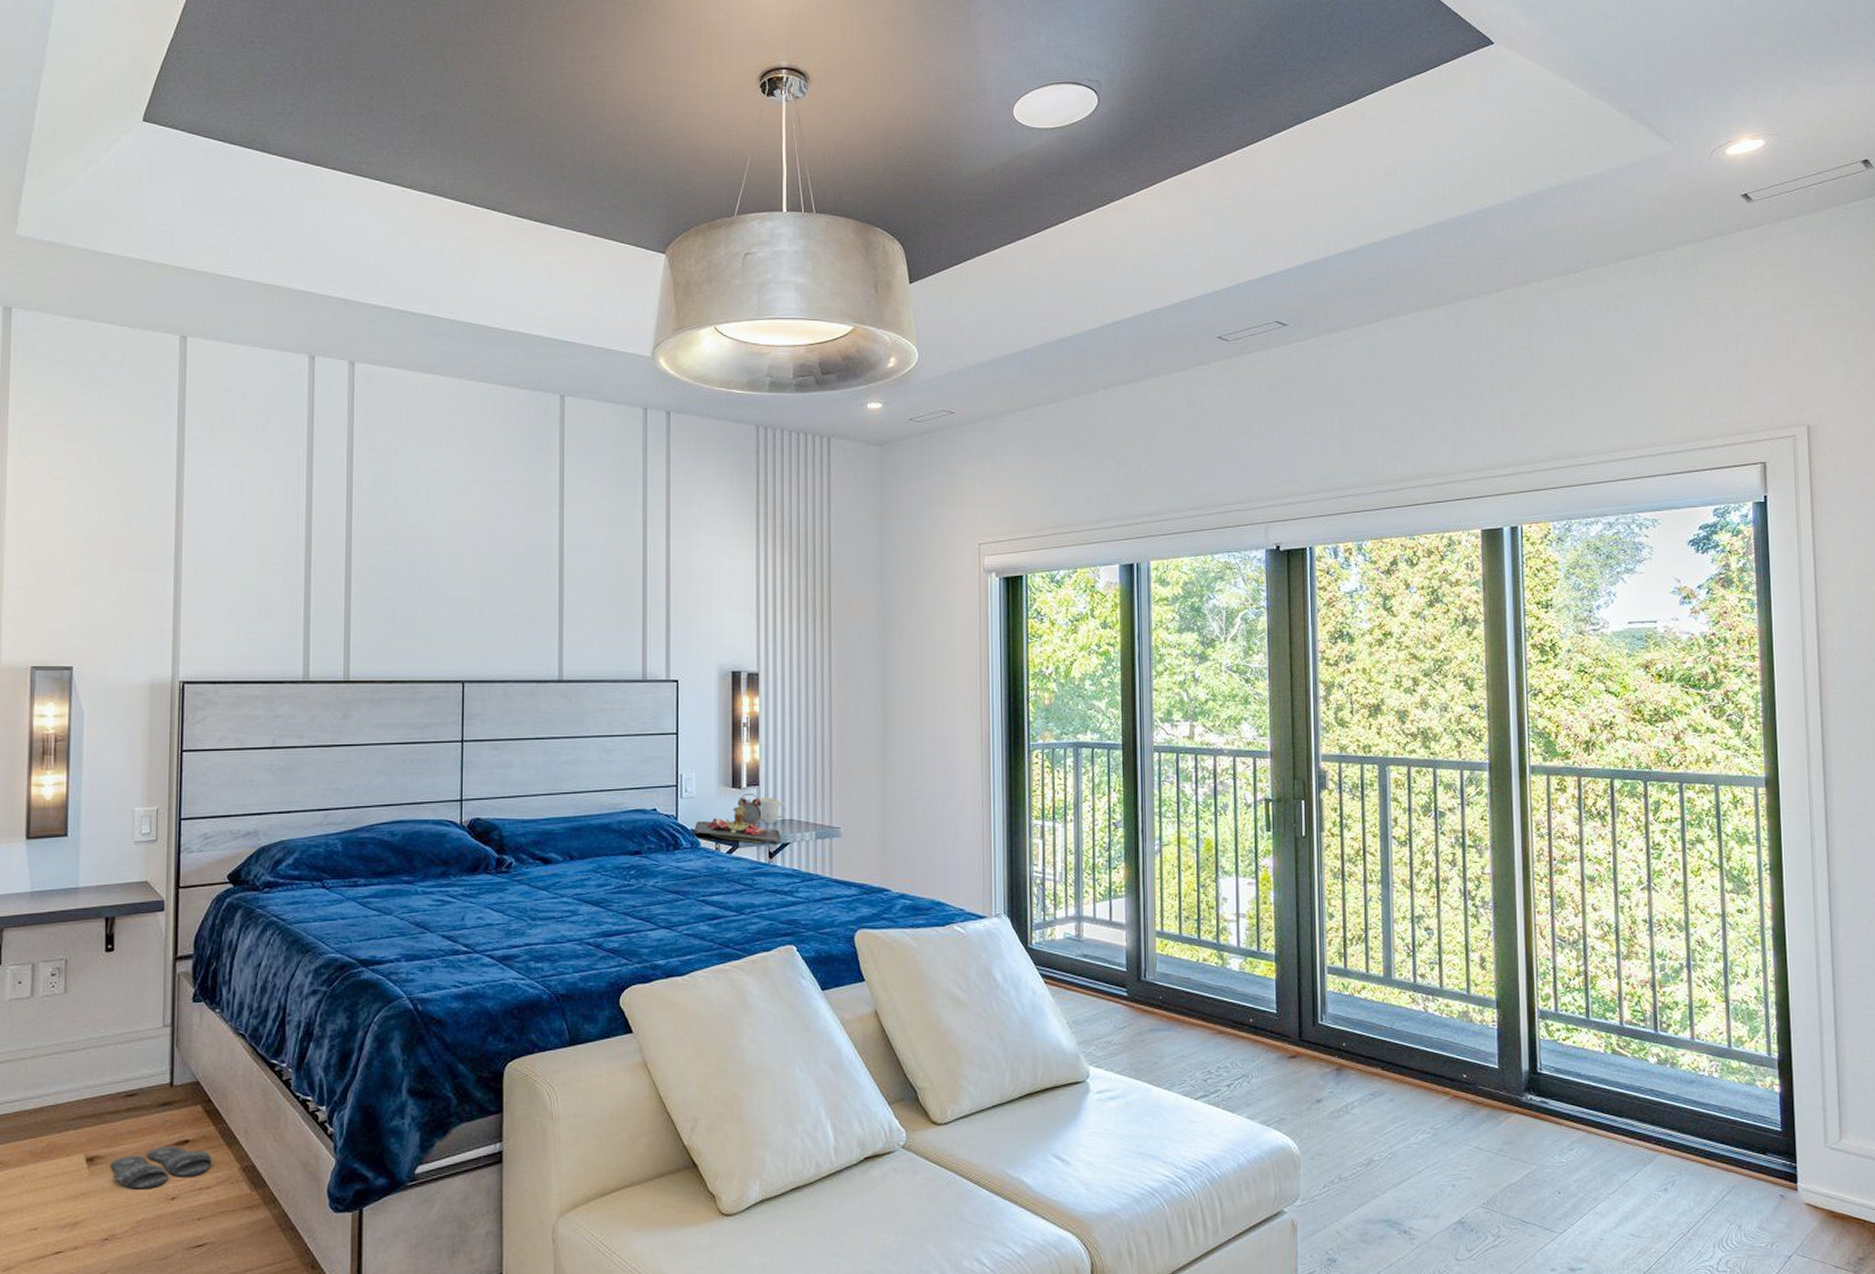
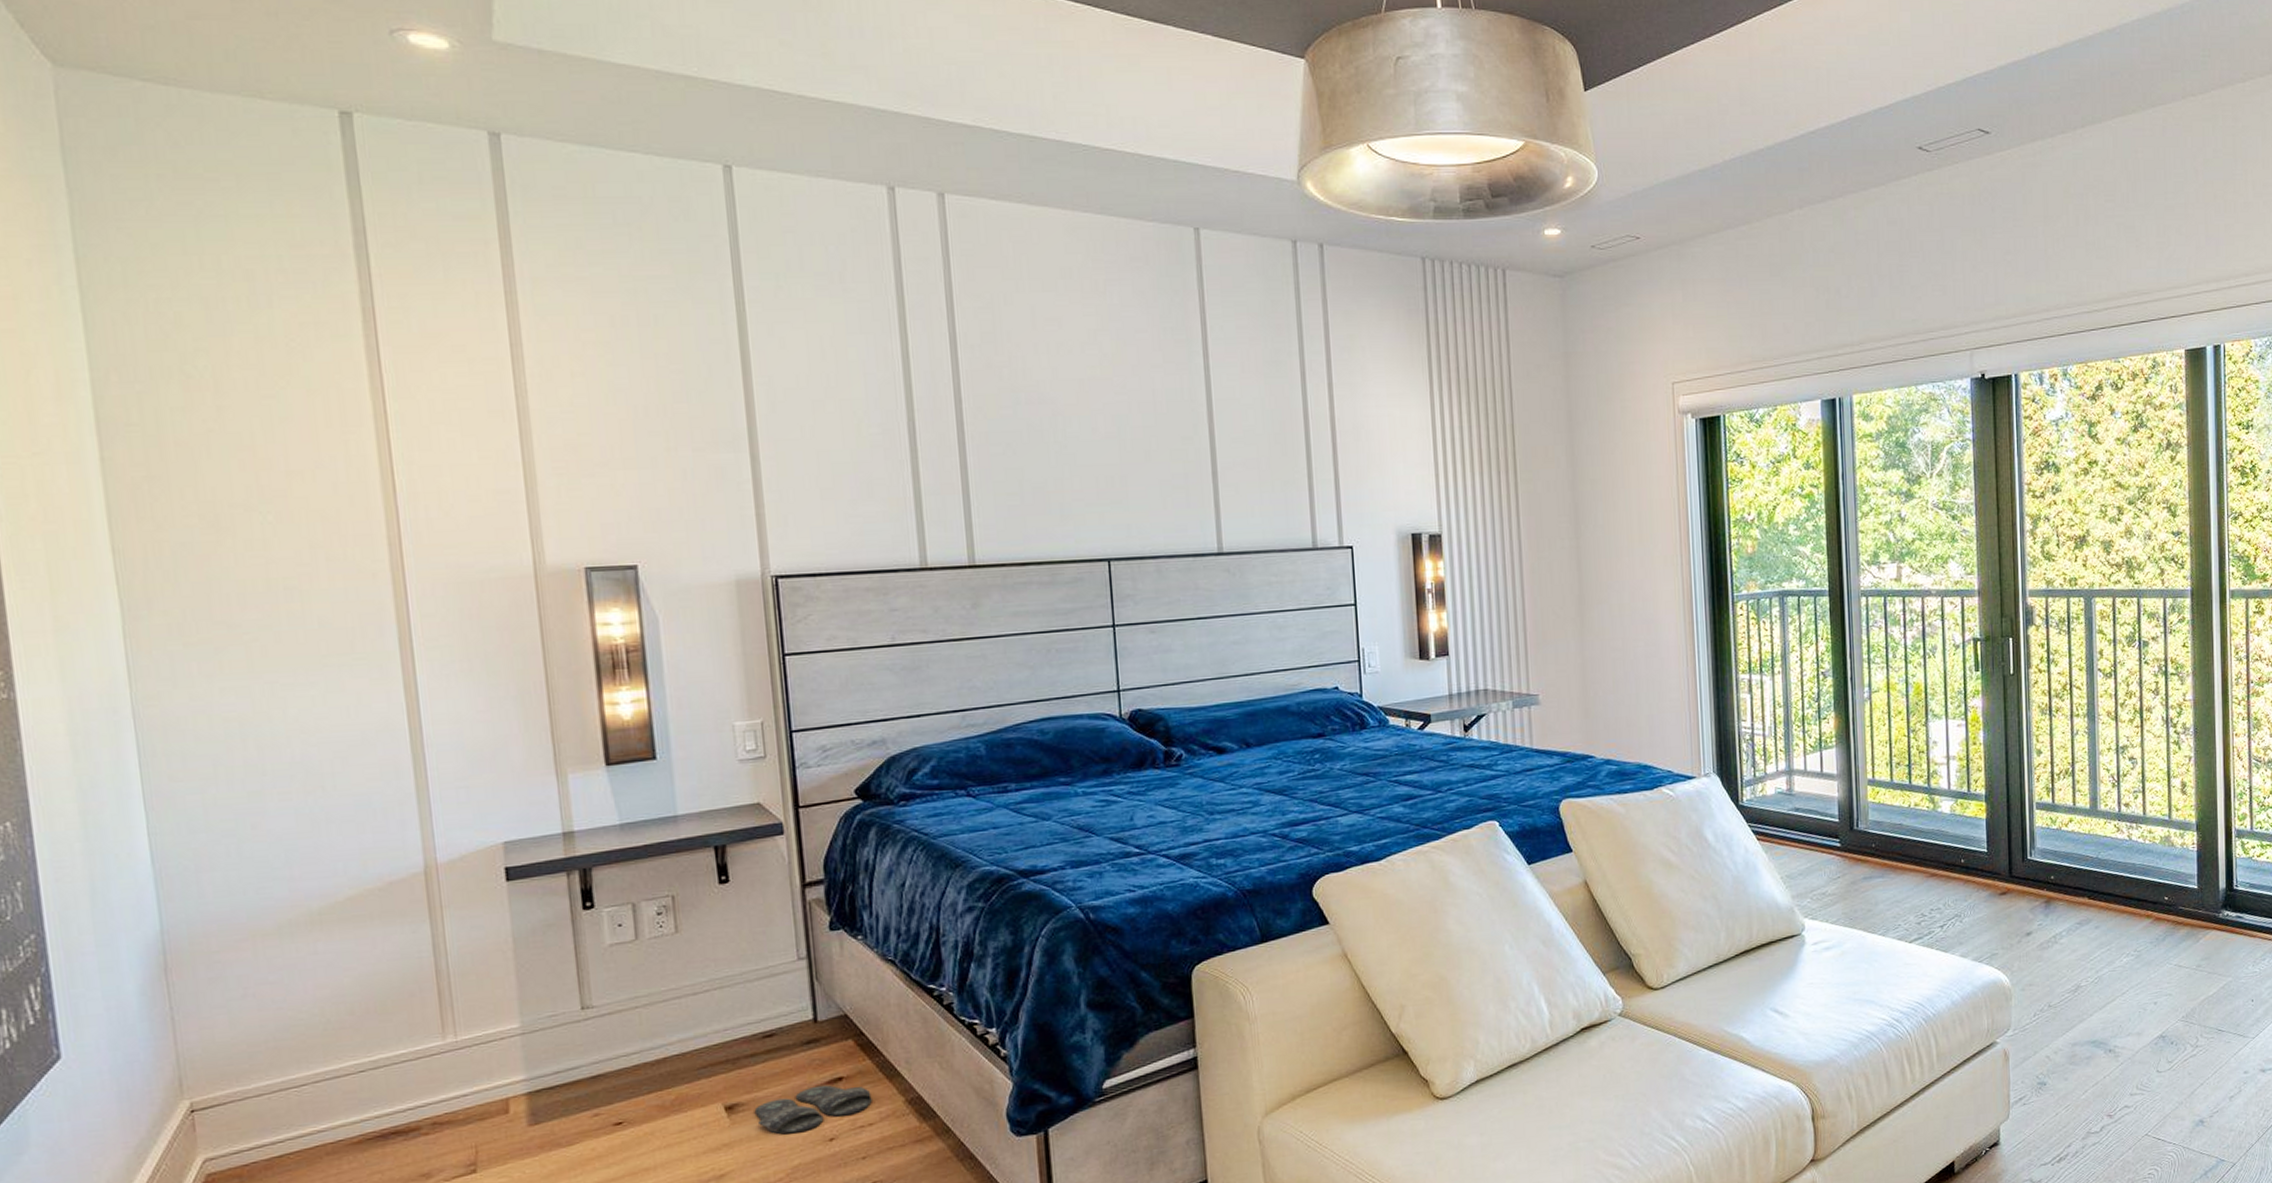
tray: present [694,802,781,844] -> none [1381,674,1476,717]
alarm clock: present [738,794,762,828] -> none [1426,664,1454,700]
mug: present [758,796,786,824] -> none [1449,667,1480,696]

